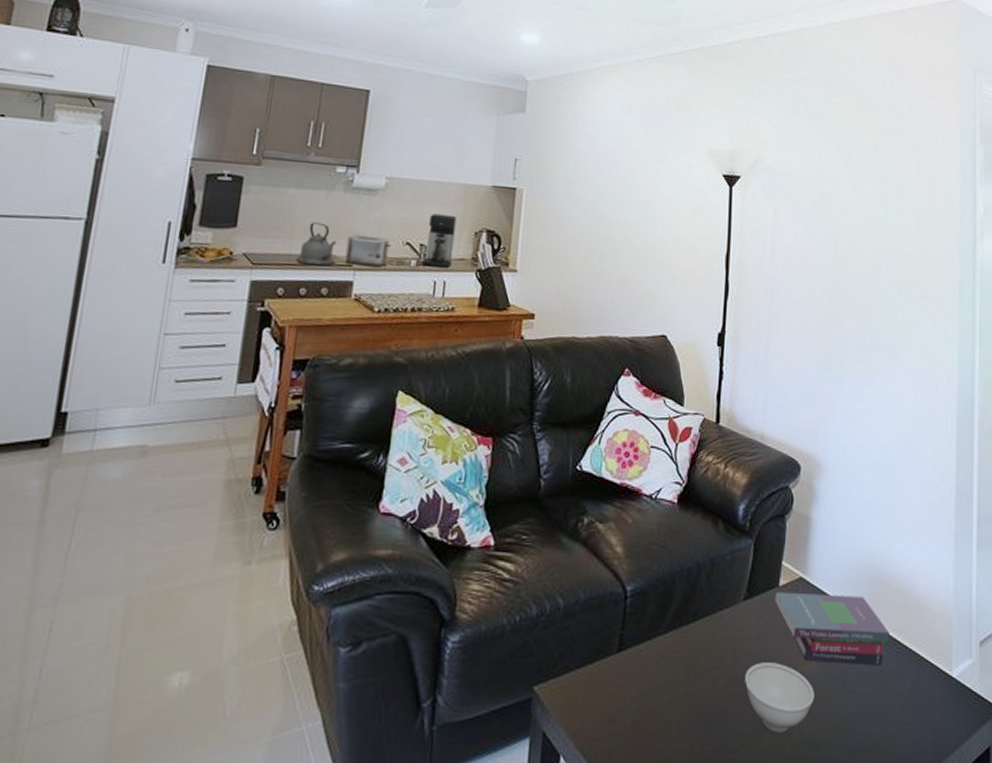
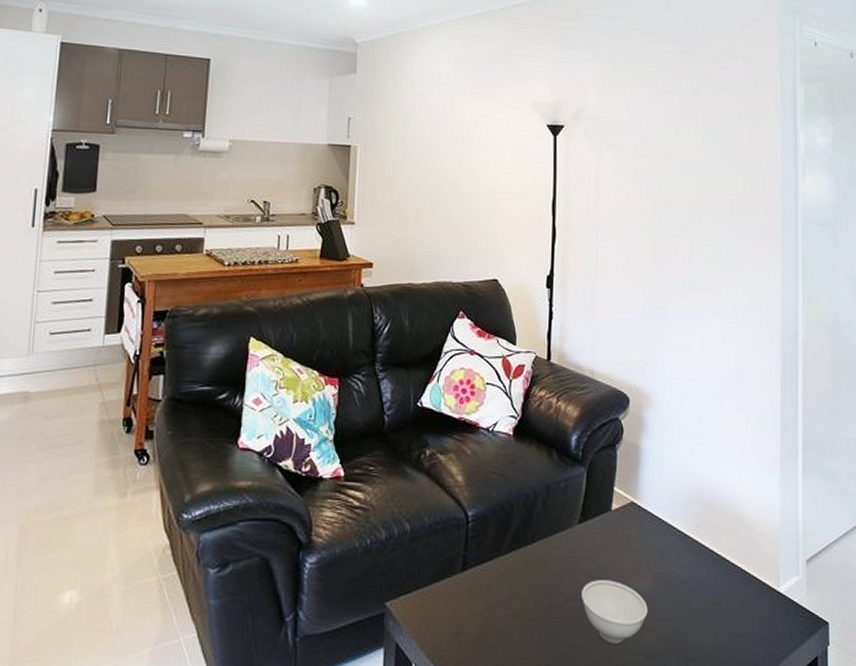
kettle: present [295,222,337,267] -> none [151,184,187,225]
toaster: present [344,234,391,268] -> none [195,194,237,224]
coffee maker: present [422,213,457,269] -> none [266,172,296,224]
books: present [775,592,890,666] -> none [608,515,719,583]

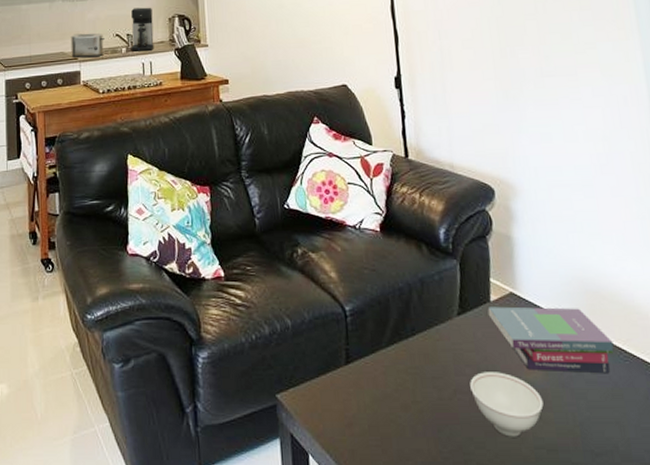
toaster: none [195,194,237,224] -> present [70,33,105,59]
coffee maker: none [266,172,296,224] -> present [131,7,154,52]
books: none [608,515,719,583] -> present [487,306,614,374]

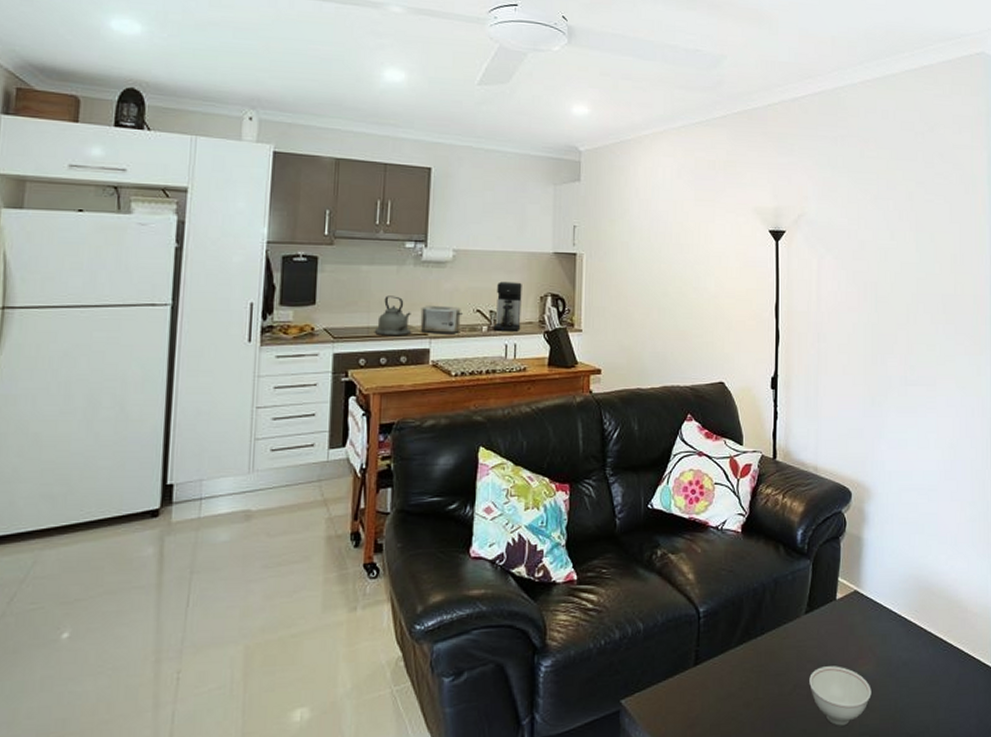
kettle: none [35,28,64,63] -> present [374,295,411,337]
books: present [487,306,614,374] -> none [833,603,936,663]

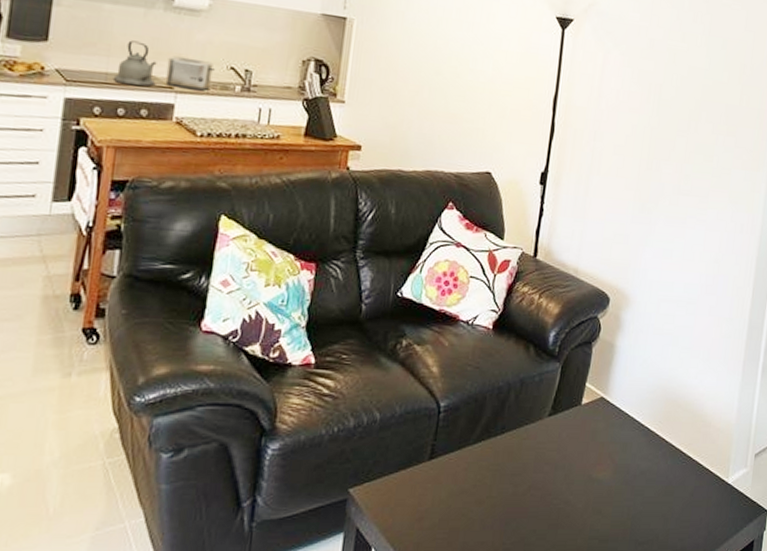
coffee maker: present [493,281,522,333] -> none [247,39,284,96]
bowl: present [809,666,871,726] -> none [544,470,606,529]

